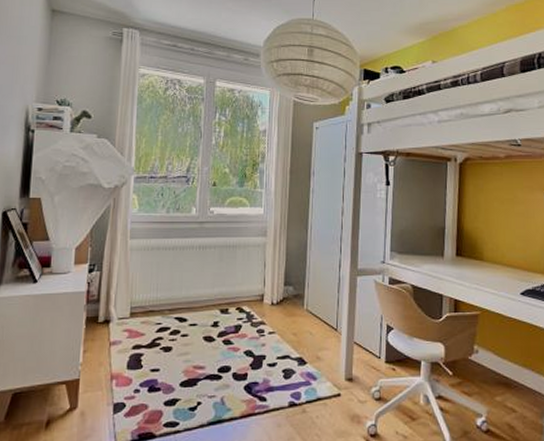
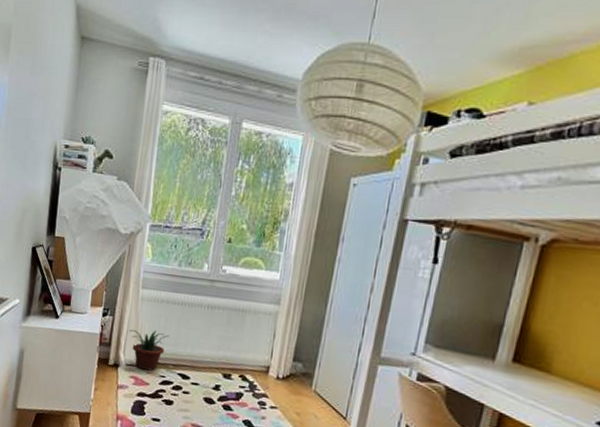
potted plant: none [119,278,162,320] -> present [129,330,169,371]

